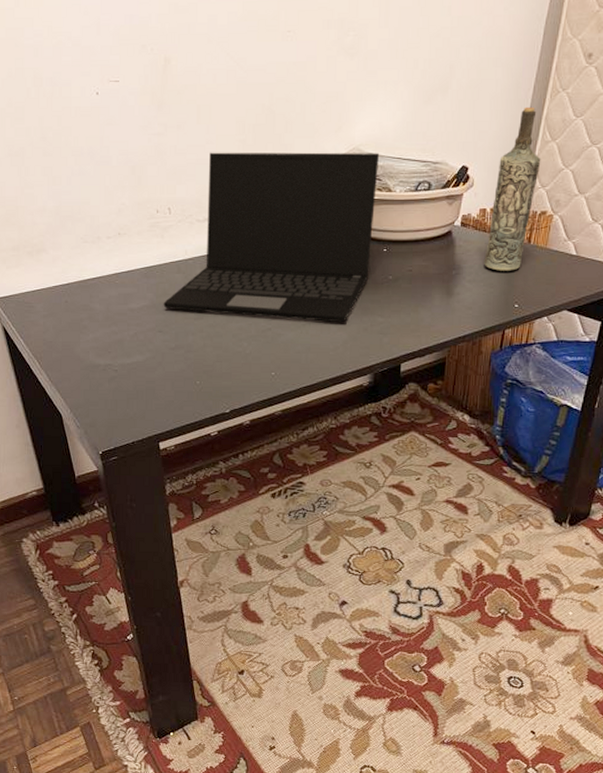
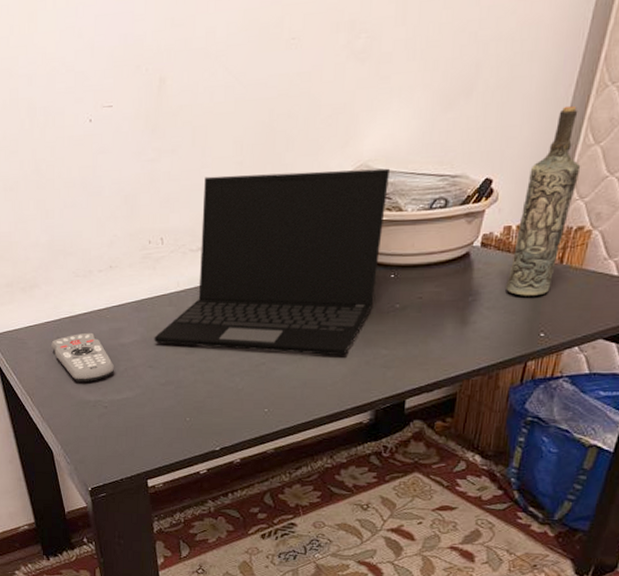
remote control: none [59,297,124,345] -> present [51,332,114,381]

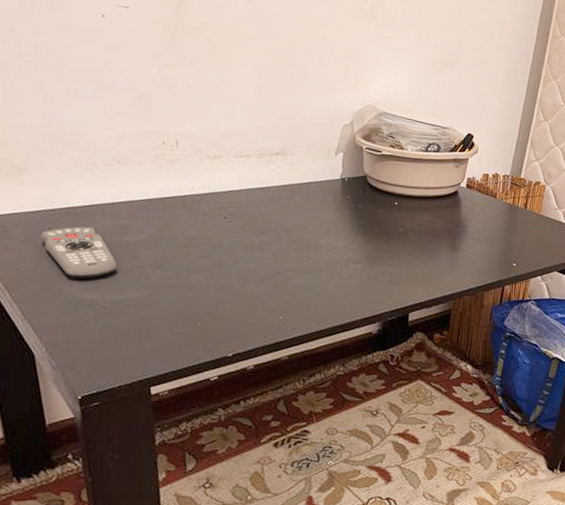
laptop: present [154,168,391,356] -> none [164,91,394,271]
bottle: present [506,105,581,296] -> none [486,89,536,233]

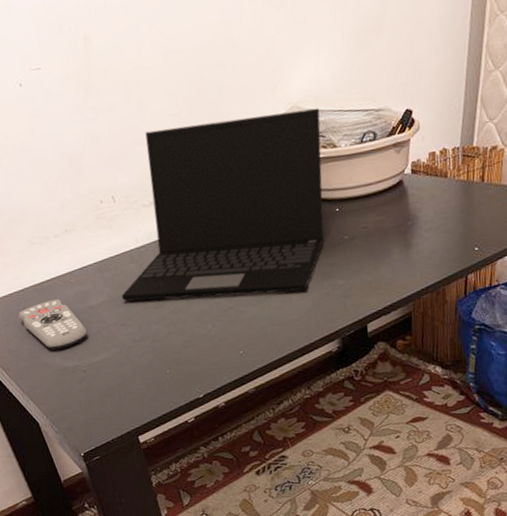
laptop: none [164,91,394,271] -> present [121,108,324,302]

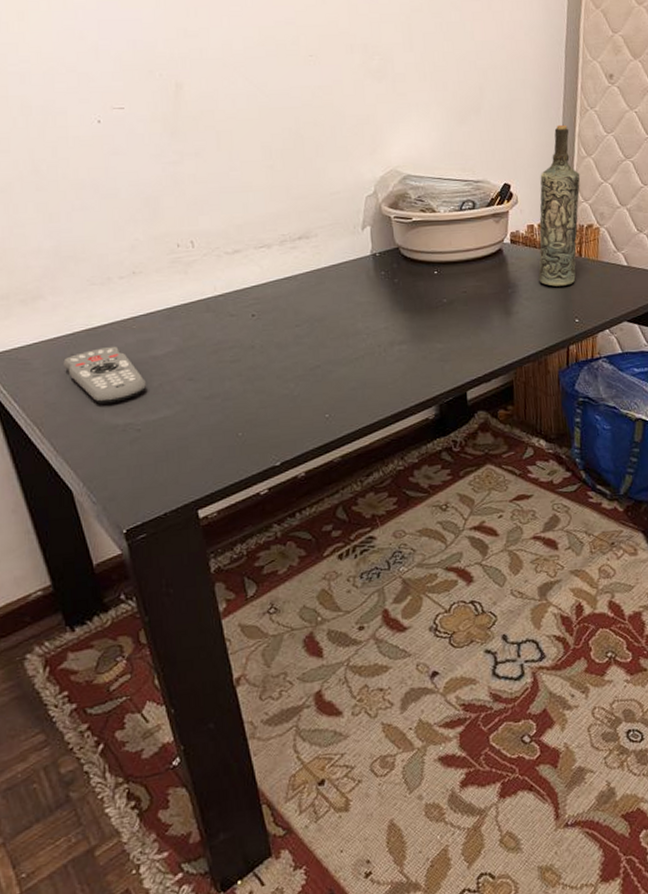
laptop: present [121,108,324,302] -> none [192,174,422,354]
bottle: none [439,35,487,216] -> present [538,124,581,287]

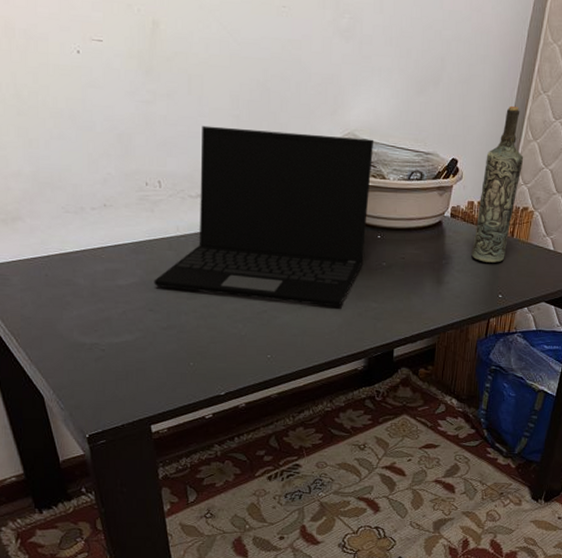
remote control: present [63,346,146,403] -> none [39,271,111,323]
laptop: none [192,174,422,354] -> present [154,125,374,307]

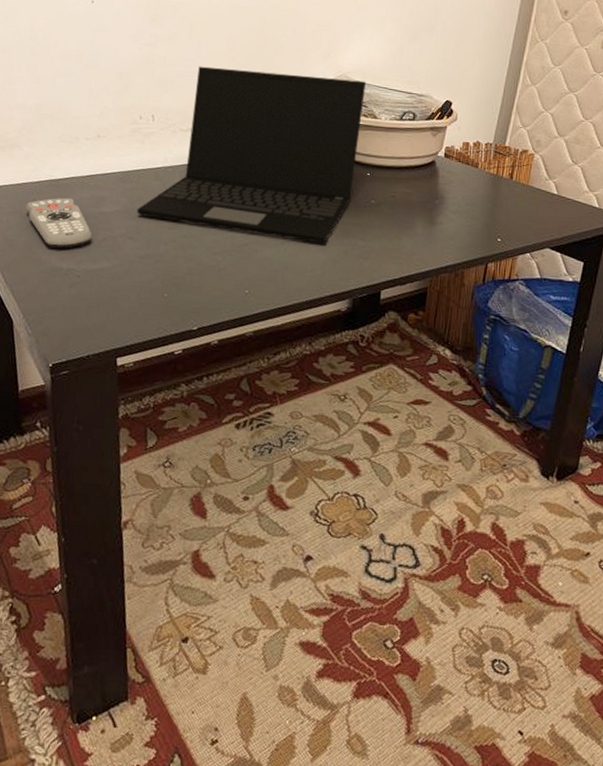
remote control: none [39,271,111,323] -> present [25,197,92,248]
bottle: present [471,105,524,263] -> none [467,52,522,205]

